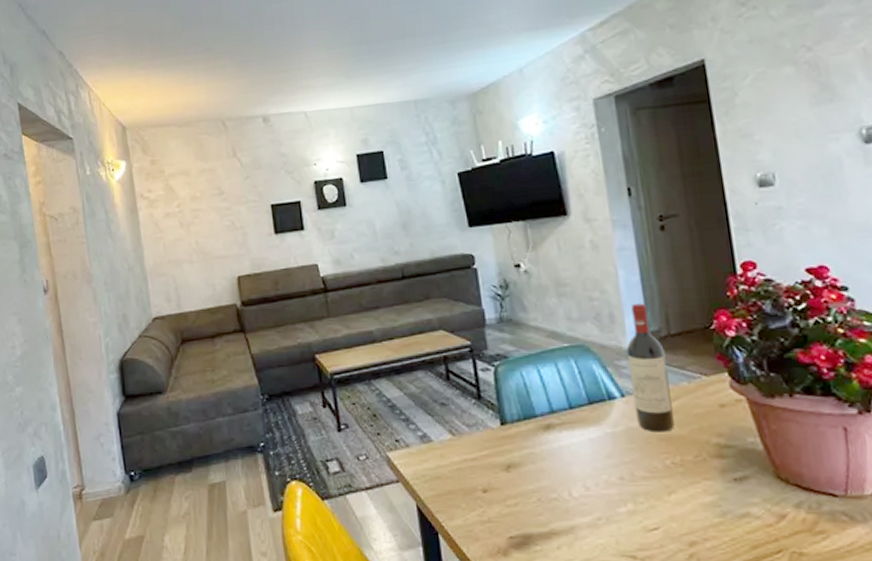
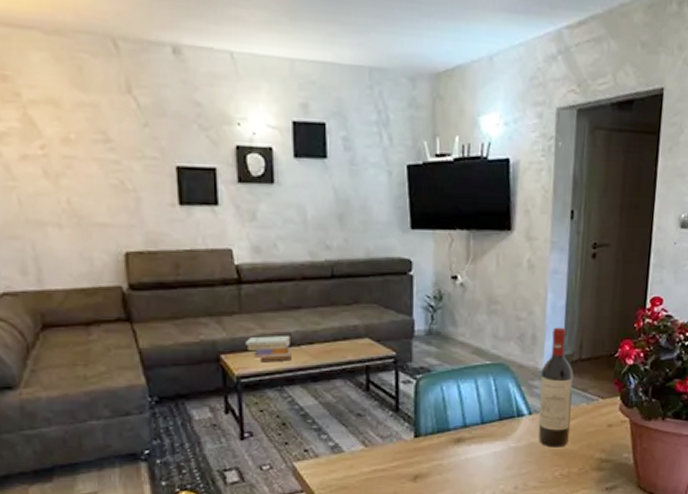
books: none [334,334,375,360] -> present [244,336,292,363]

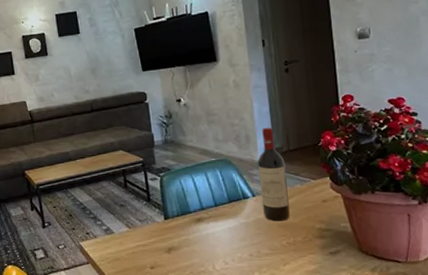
books: present [244,336,292,363] -> none [39,154,71,174]

